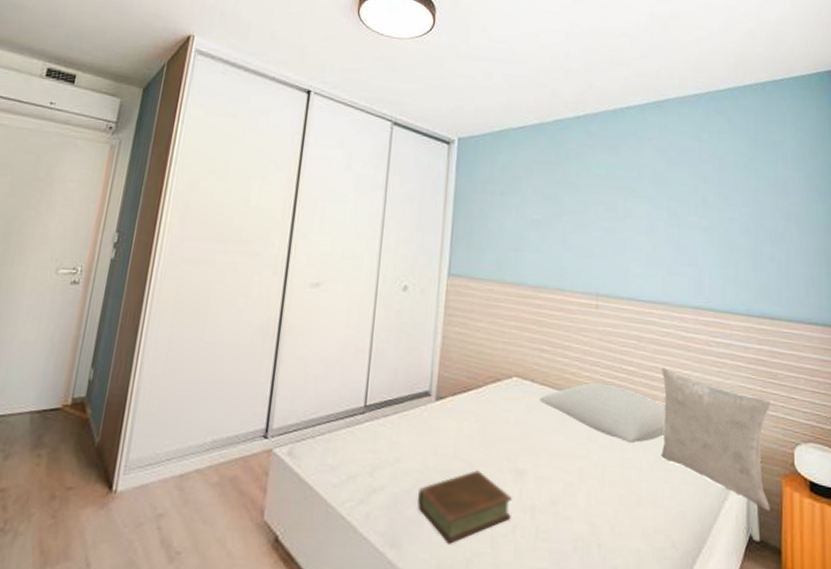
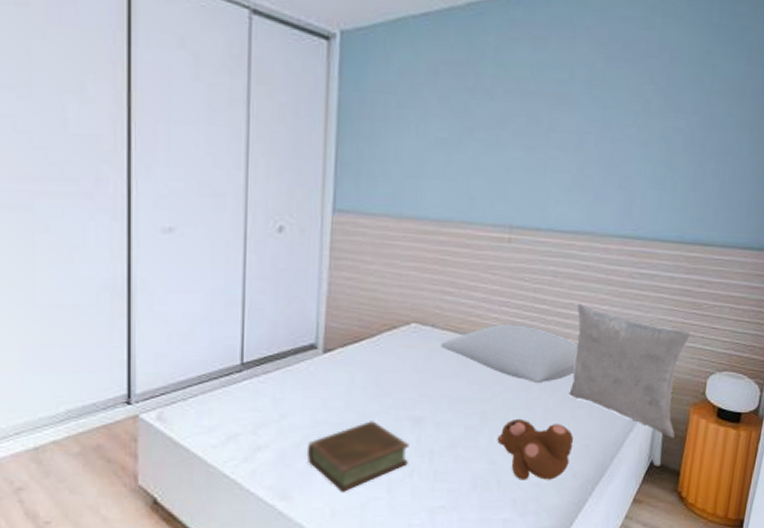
teddy bear: none [595,478,670,548] -> present [497,418,574,480]

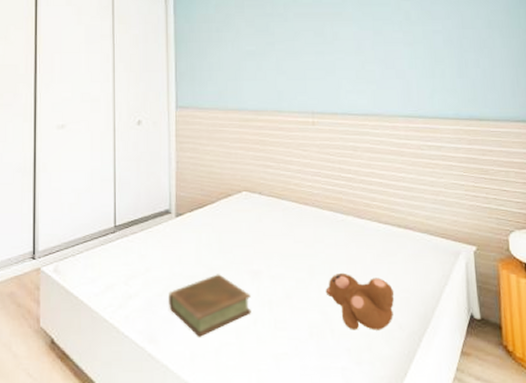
pillow: present [441,324,578,384] -> none [268,191,385,242]
pillow: present [568,304,691,440] -> none [378,173,490,294]

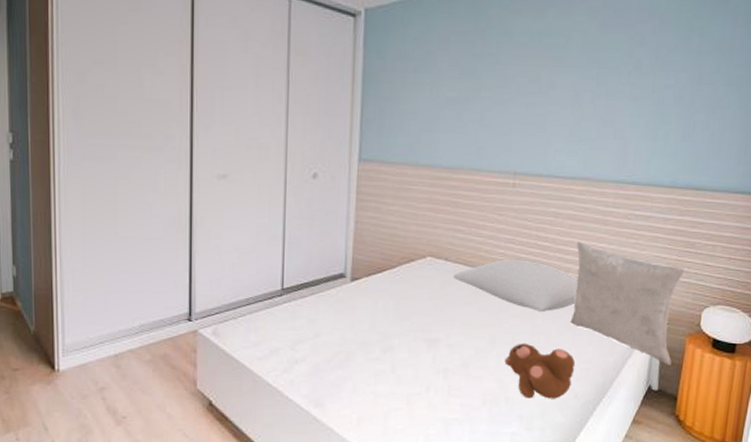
book: present [168,274,251,337] -> none [337,341,426,402]
pillow: none [268,191,385,242] -> present [453,259,578,313]
pillow: none [378,173,490,294] -> present [570,242,685,367]

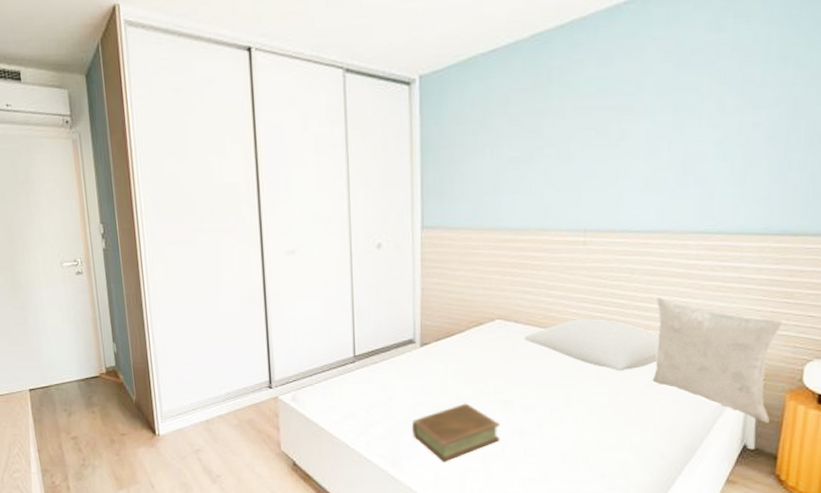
book: none [337,341,426,402] -> present [411,403,500,462]
teddy bear: present [504,343,576,399] -> none [582,402,660,459]

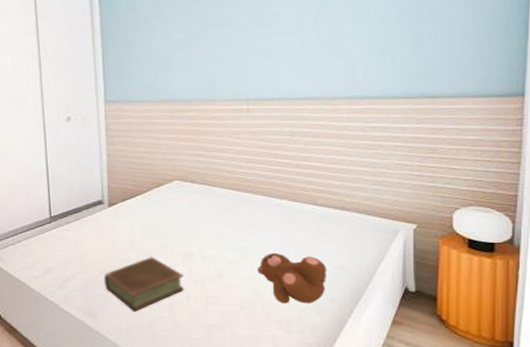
pillow: present [524,318,660,372] -> none [200,176,321,224]
teddy bear: none [582,402,660,459] -> present [257,252,327,304]
pillow: present [652,298,782,424] -> none [315,156,429,268]

